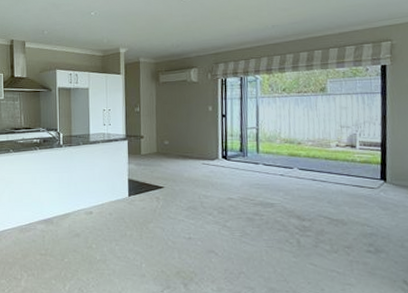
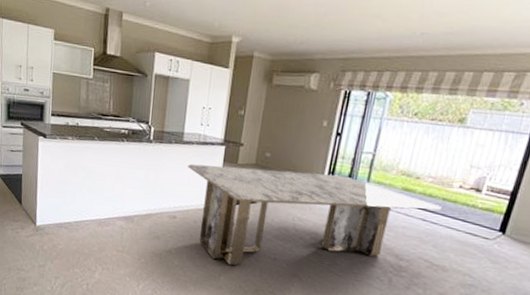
dining table: none [96,151,327,252] -> present [187,164,443,266]

